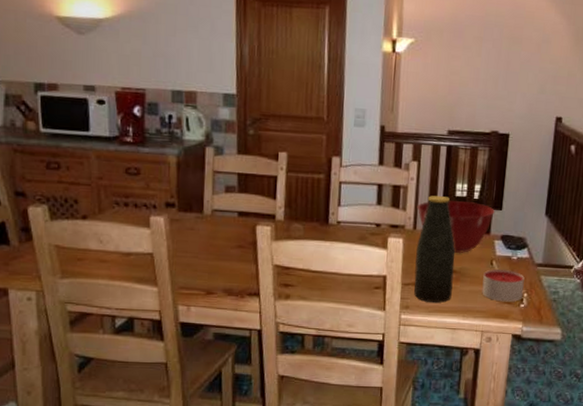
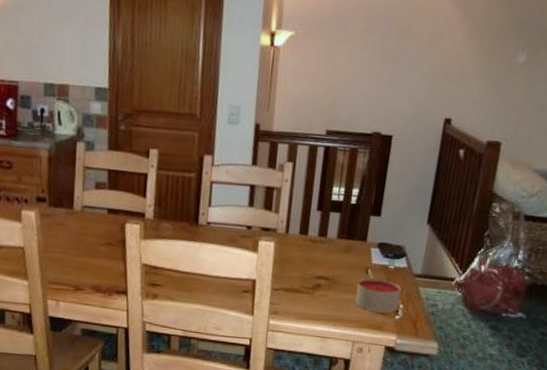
bottle: present [414,195,455,304] -> none [284,199,329,311]
mixing bowl: present [417,201,495,254] -> none [290,204,373,261]

